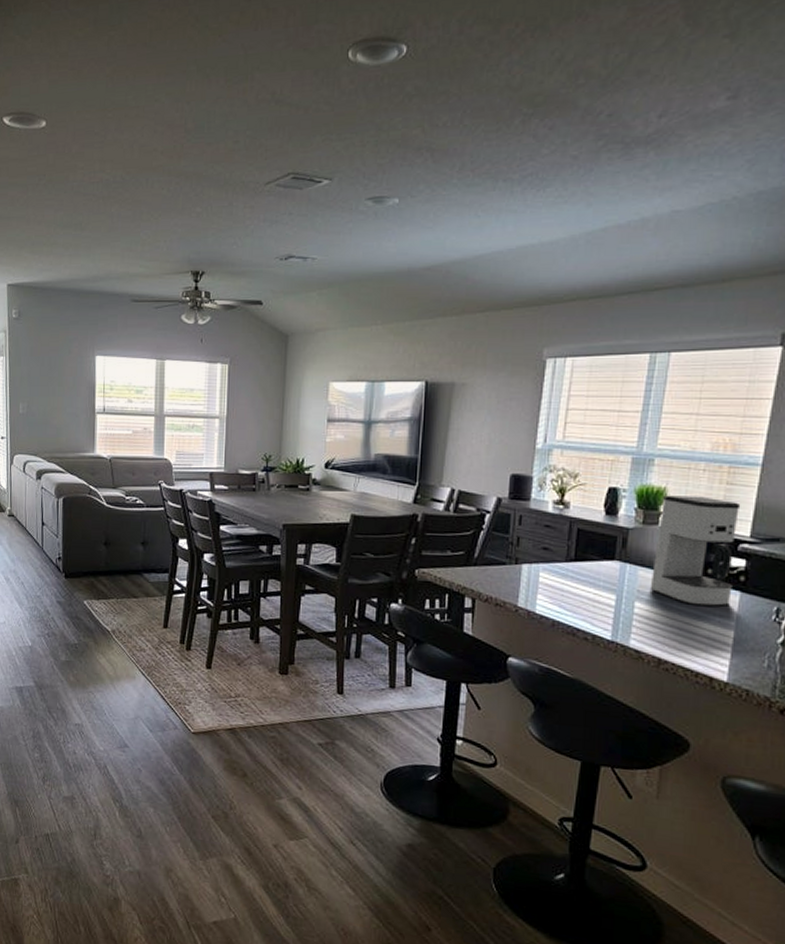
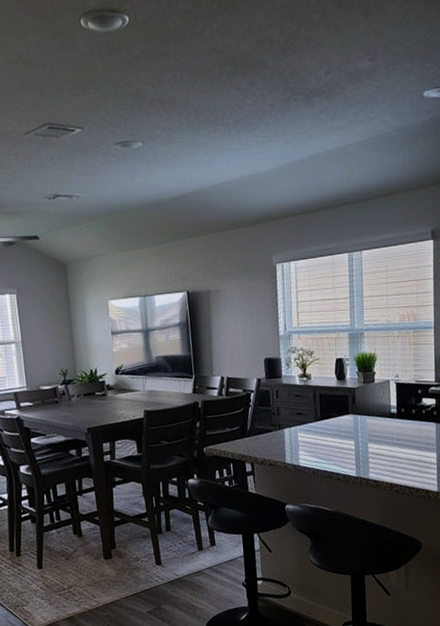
coffee maker: present [649,495,741,607] -> none [374,356,430,439]

